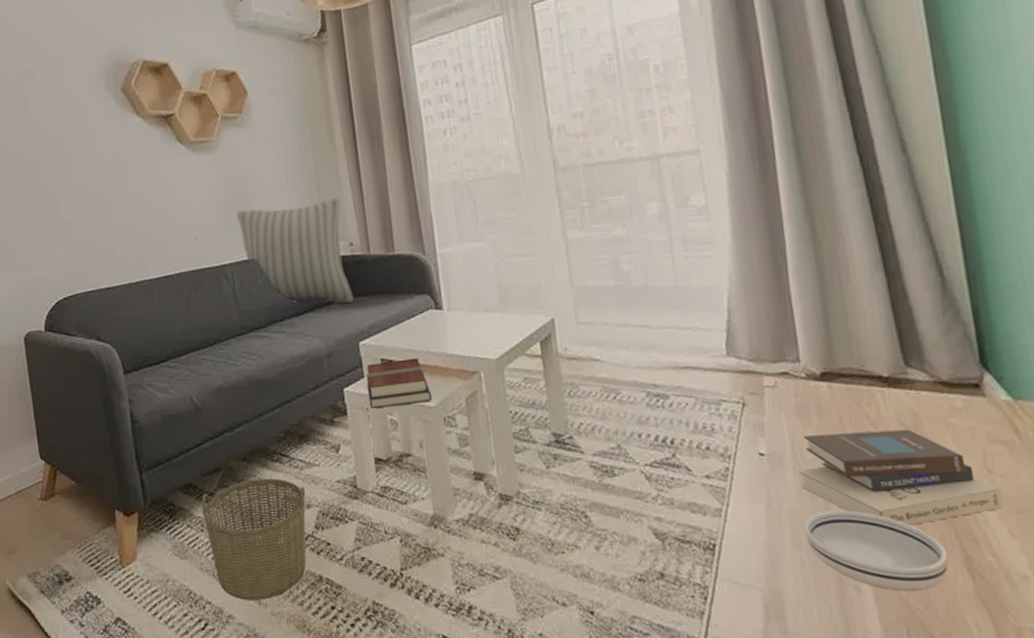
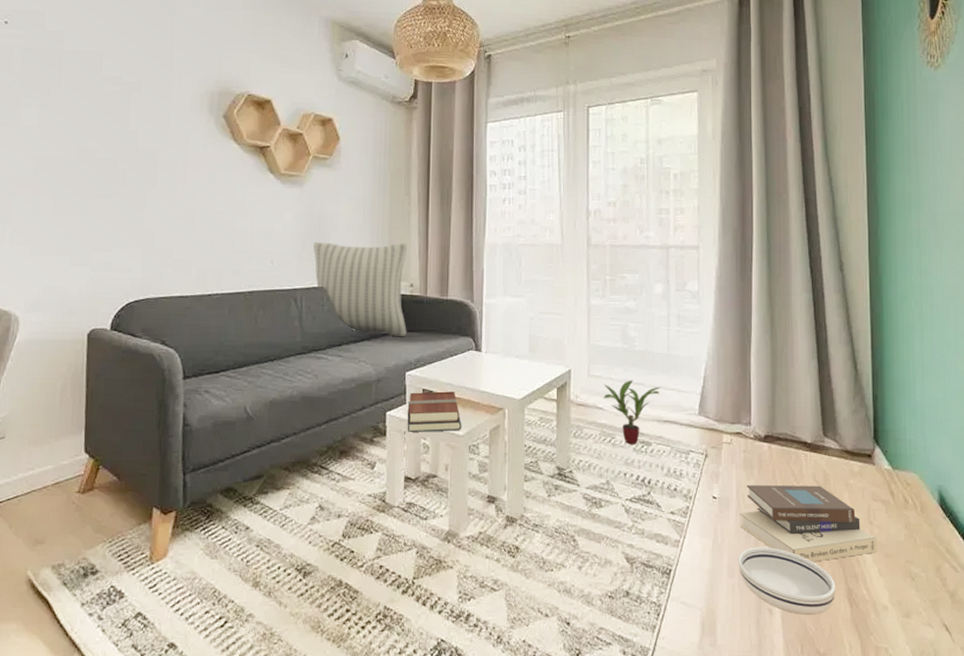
basket: present [201,478,307,601] -> none [238,487,339,601]
potted plant: none [597,322,671,400] -> present [603,380,660,445]

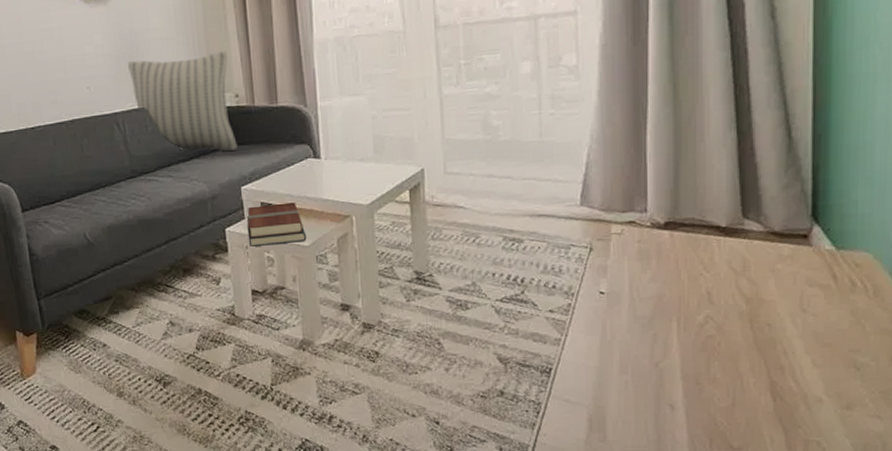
potted plant: present [603,380,660,445] -> none [463,174,532,244]
bowl: present [737,547,836,616] -> none [631,341,755,410]
books: present [739,485,878,562] -> none [633,273,813,355]

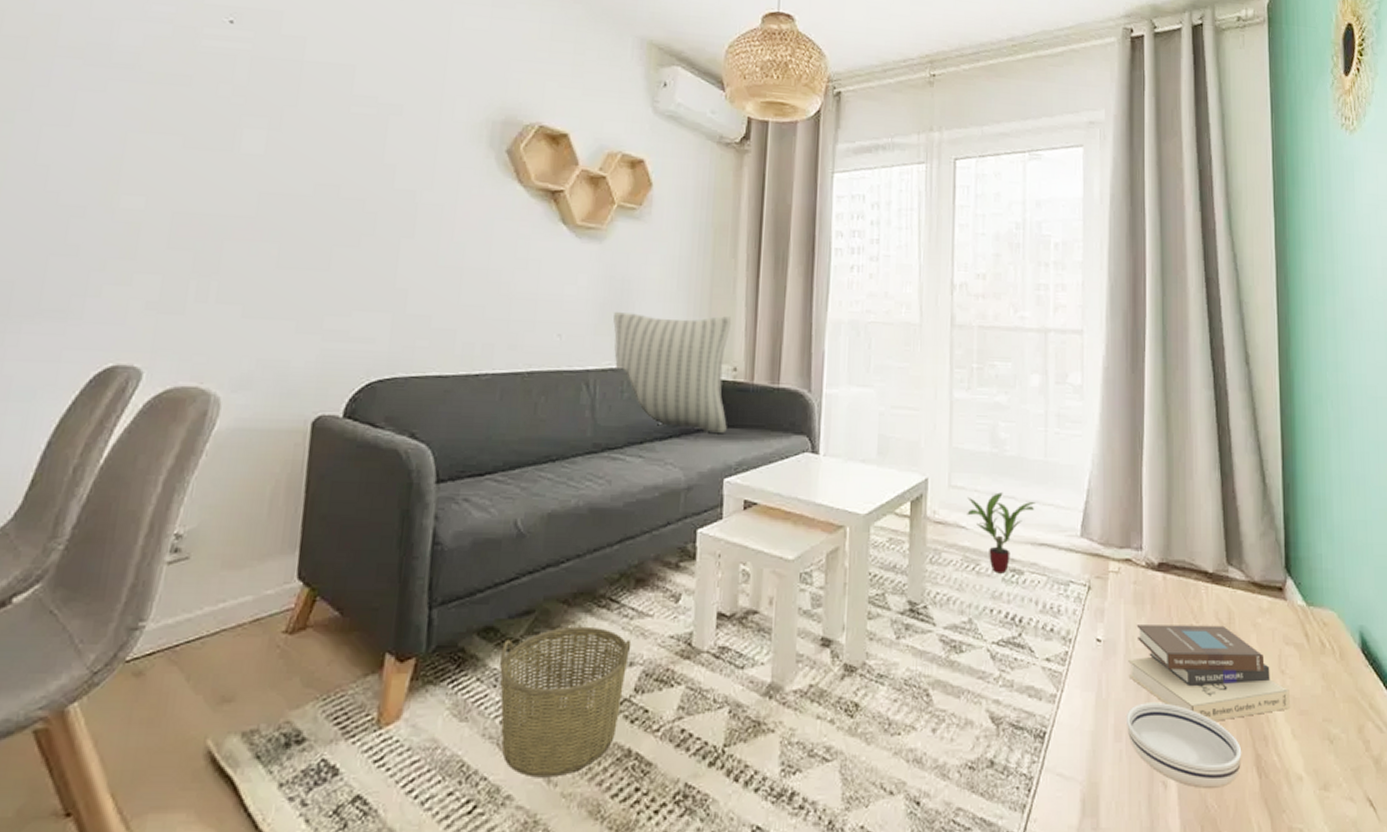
basket: none [94,305,189,409] -> present [499,626,632,778]
books: present [246,202,307,247] -> none [723,503,792,556]
potted plant: none [463,174,532,244] -> present [967,492,1035,574]
bowl: none [631,341,755,410] -> present [1125,703,1242,790]
books: none [633,273,813,355] -> present [1128,625,1291,721]

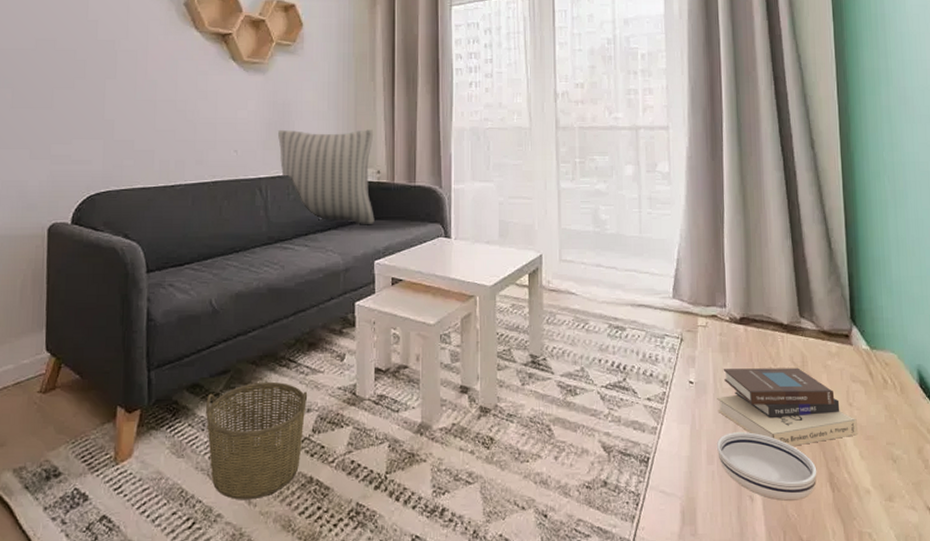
potted plant: present [967,492,1035,574] -> none [576,264,633,330]

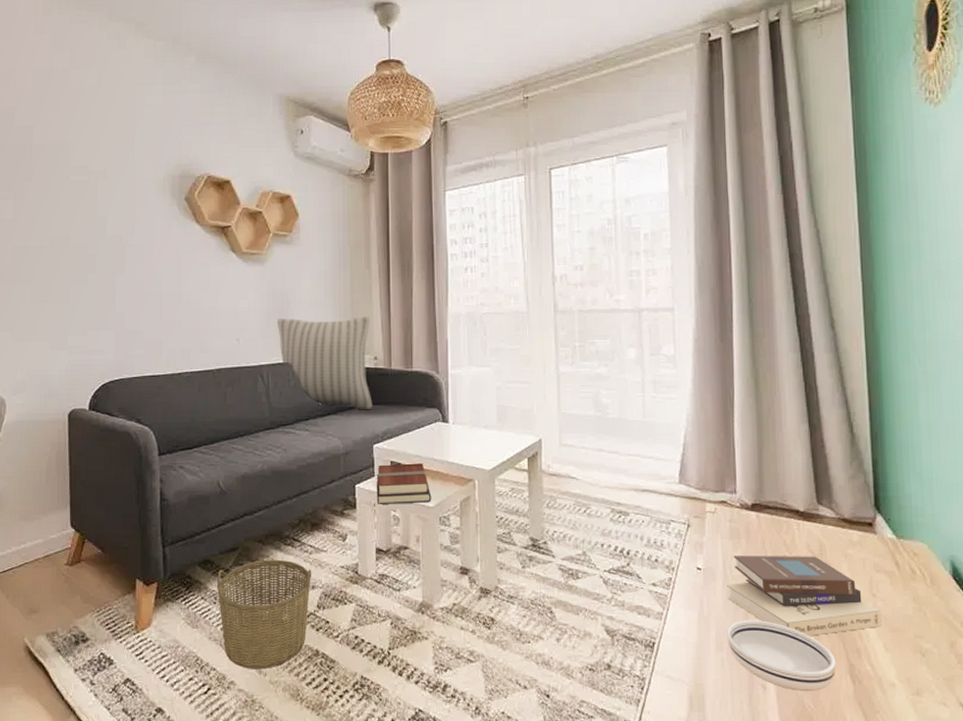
books: none [376,279,433,322] -> present [376,463,432,504]

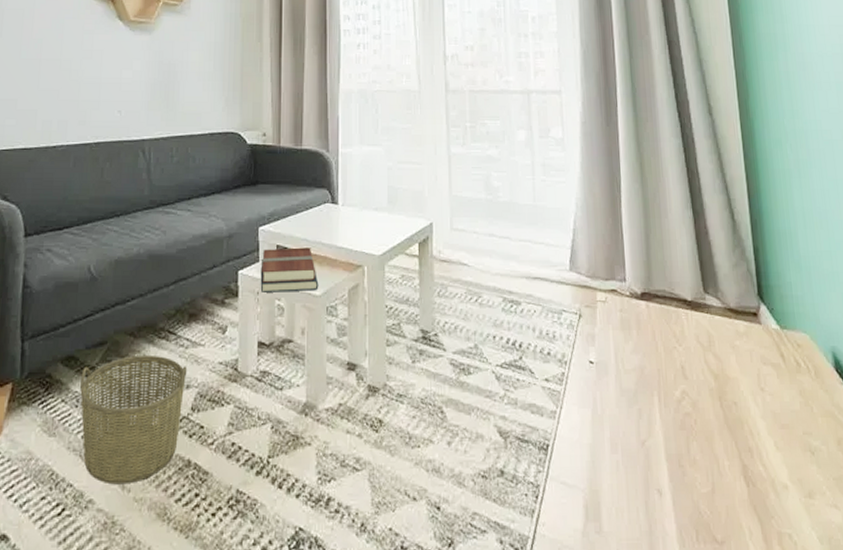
pillow: present [278,316,373,409] -> none [163,91,260,189]
bowl: present [726,620,836,692] -> none [620,418,730,497]
books: present [727,556,883,636] -> none [619,348,773,435]

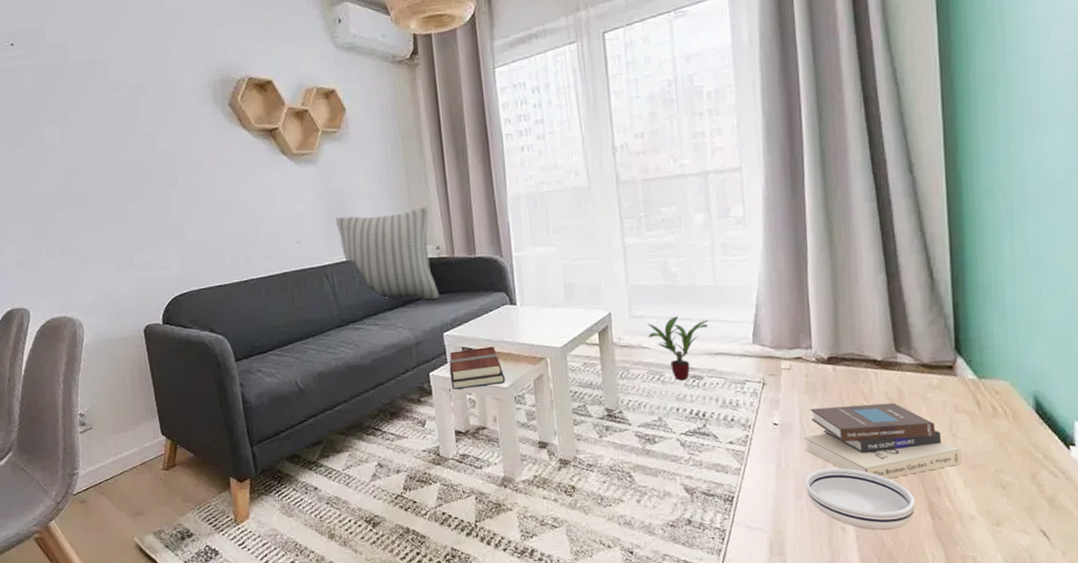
basket: present [79,355,188,485] -> none [305,448,396,550]
pillow: none [163,91,260,189] -> present [336,207,439,300]
potted plant: none [468,233,528,305] -> present [647,316,709,381]
books: none [619,348,773,435] -> present [804,402,963,479]
bowl: none [620,418,730,497] -> present [804,468,915,531]

